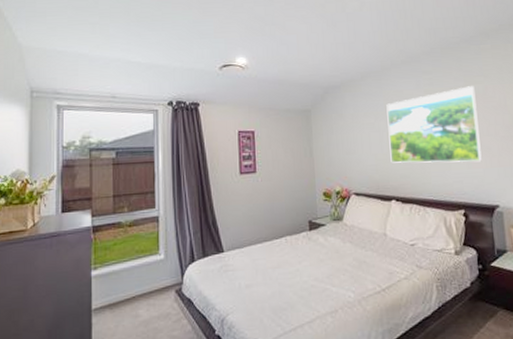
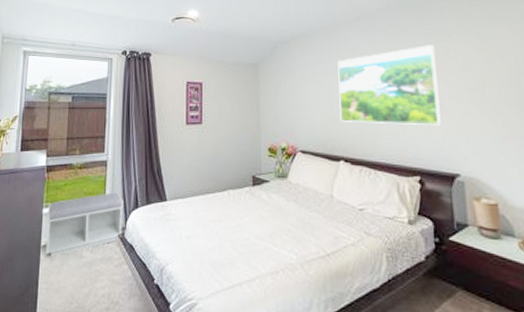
bench: none [96,247,179,320] -> present [44,192,123,257]

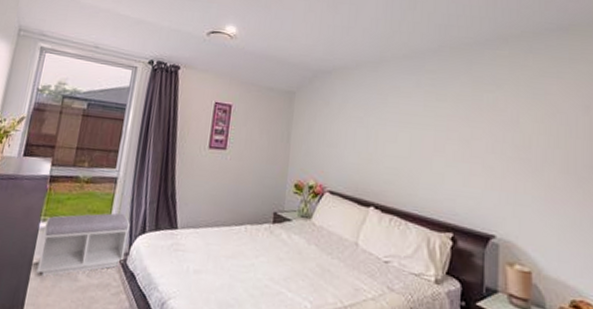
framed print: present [337,45,441,126] -> none [375,93,484,182]

